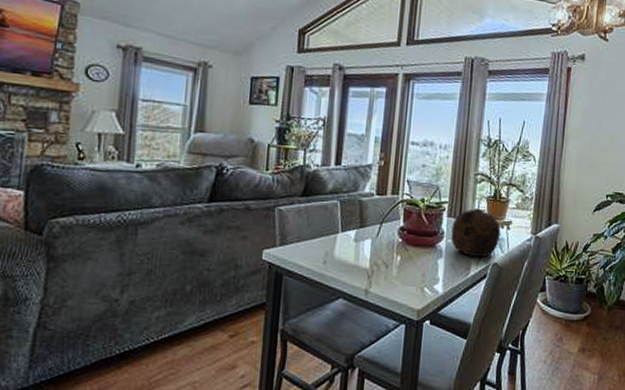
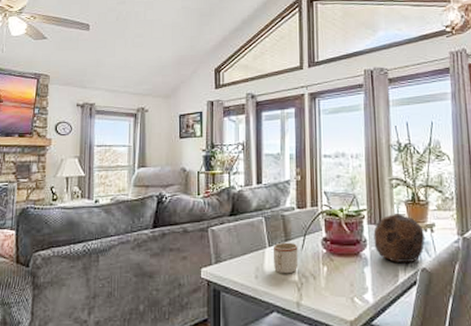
mug: none [344,228,373,261] -> present [273,242,299,274]

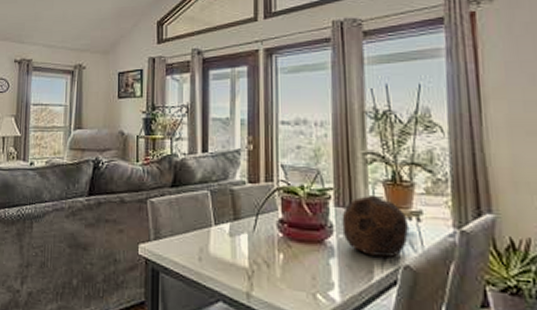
mug: present [273,242,299,274] -> none [219,221,249,259]

